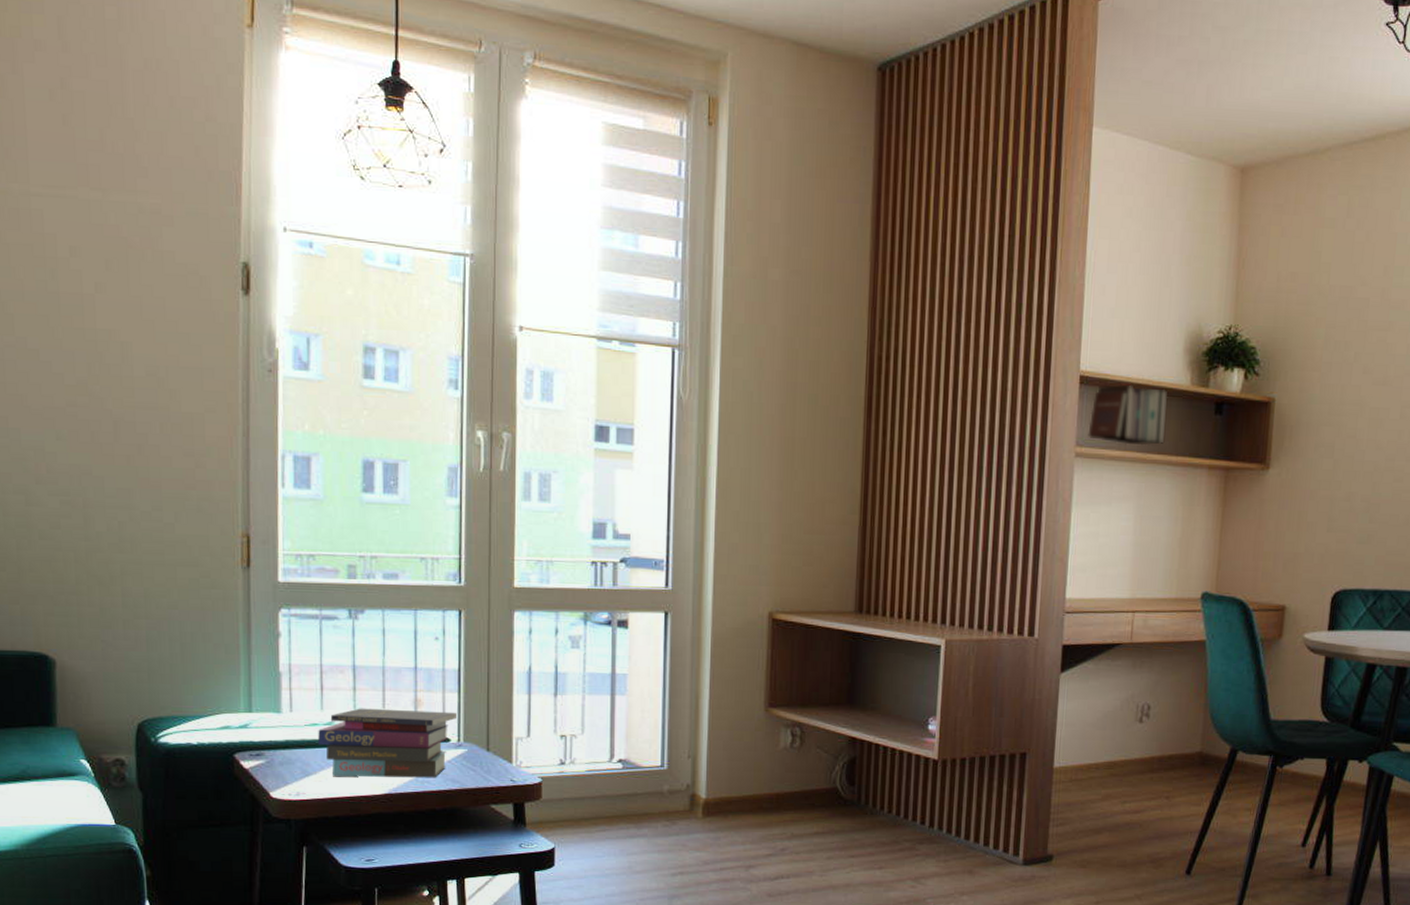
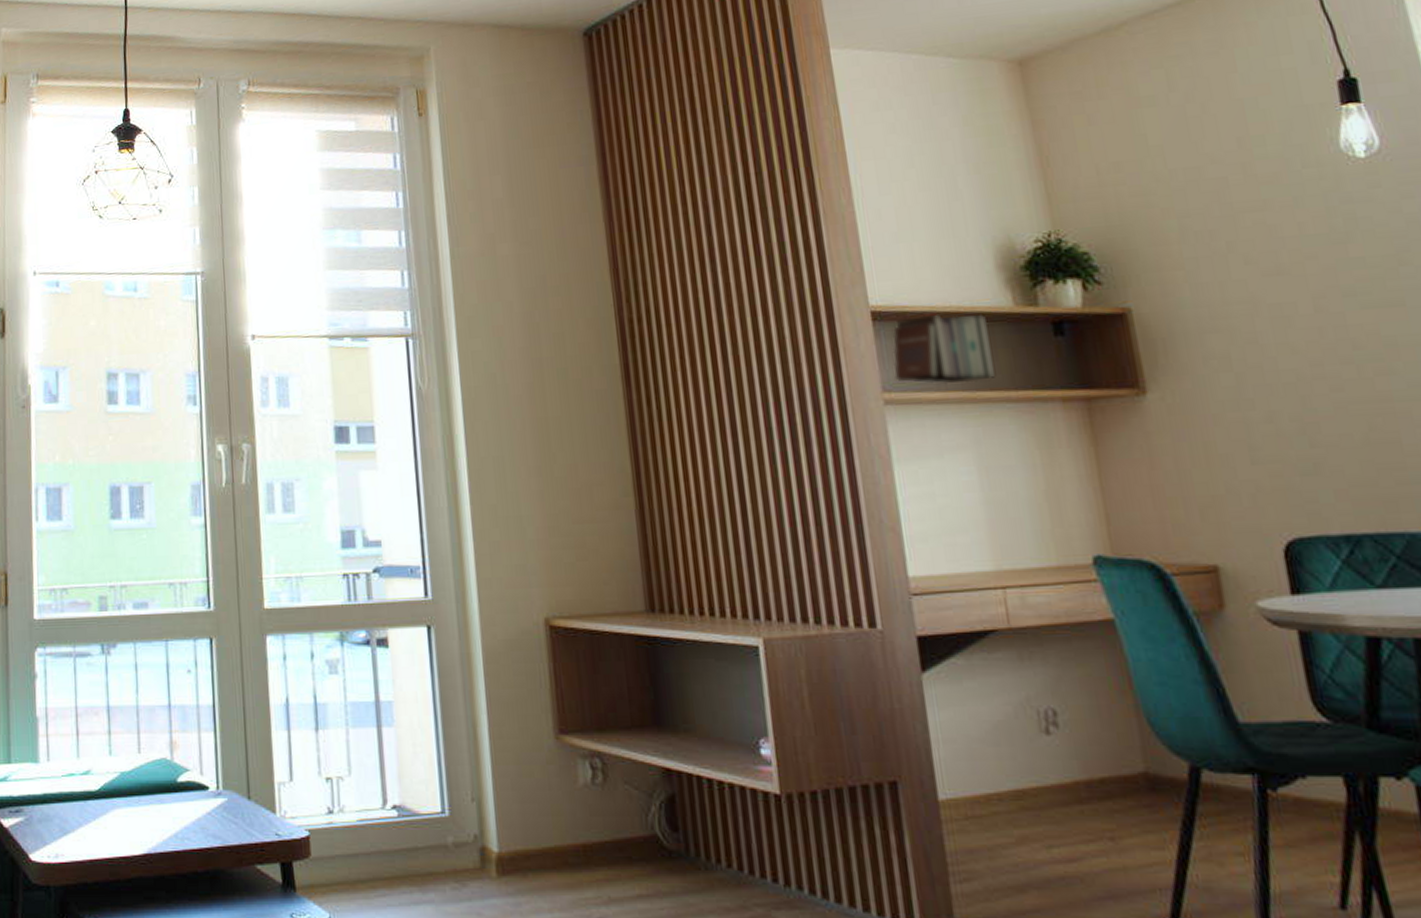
books: present [318,708,458,778] -> none [75,753,215,834]

